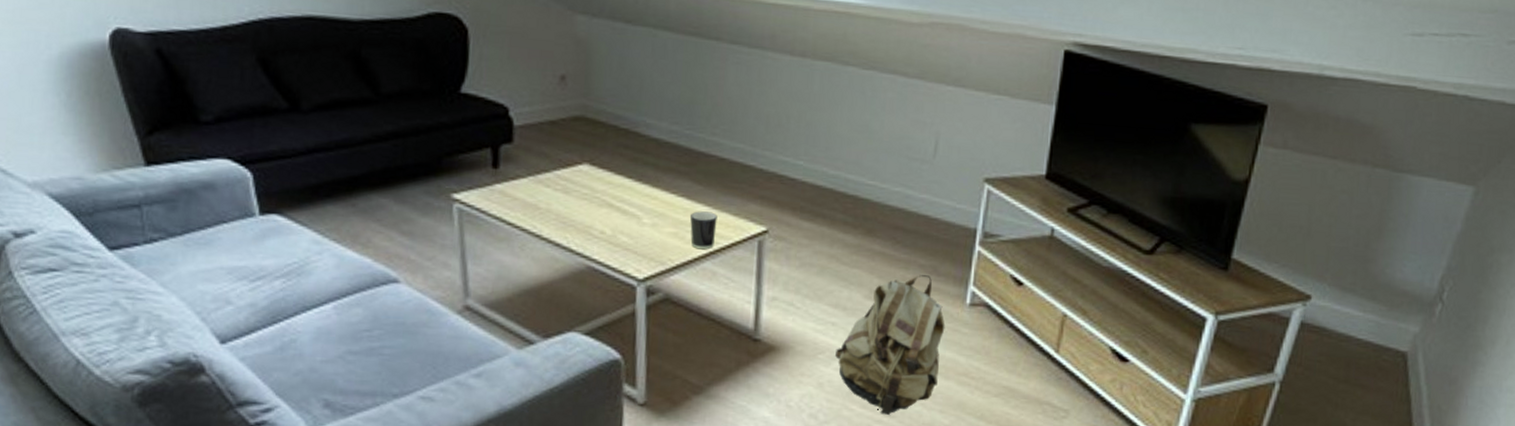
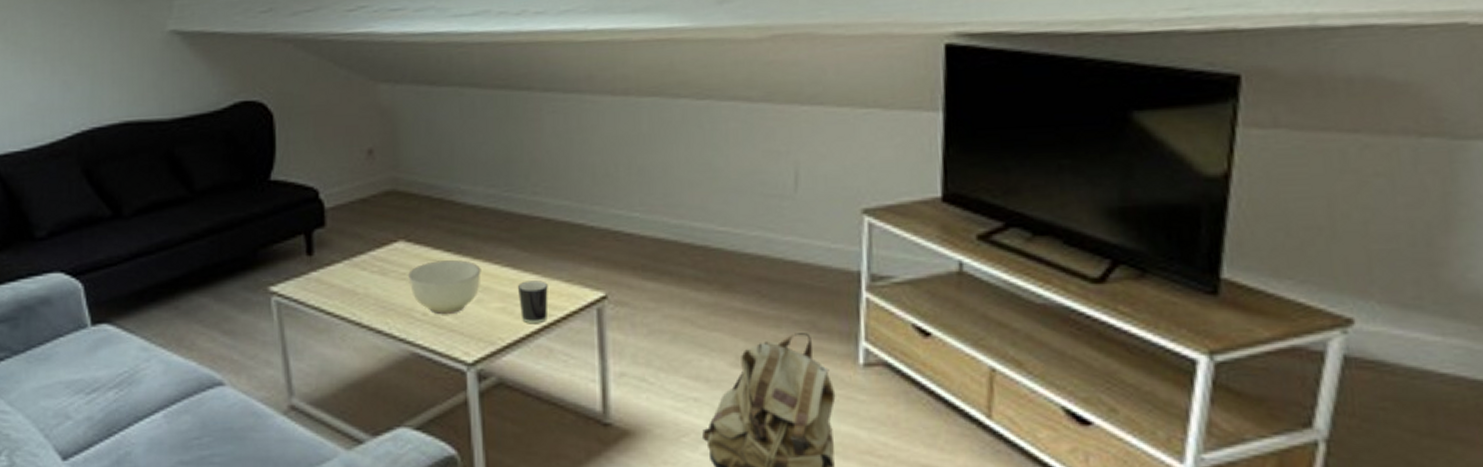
bowl: none [590,185,659,234] -> present [408,260,481,314]

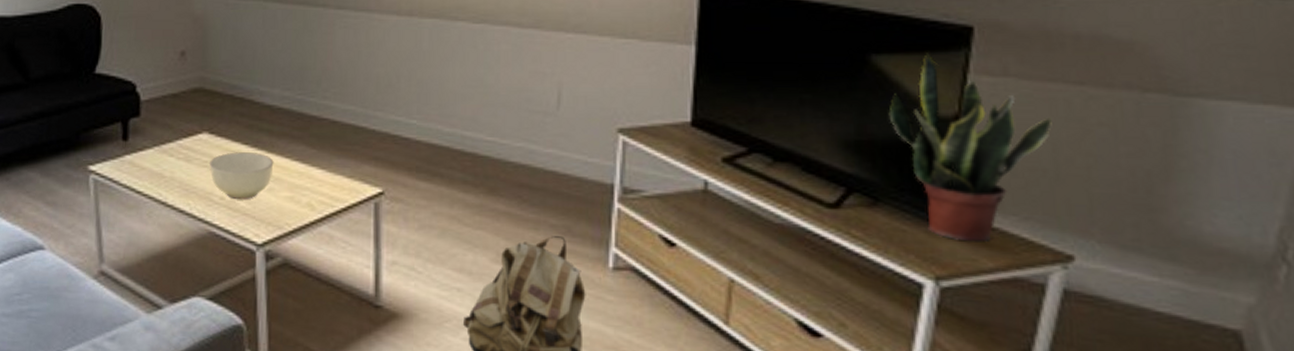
mug: present [517,280,548,324] -> none [304,174,332,213]
potted plant: none [1153,106,1327,311] -> present [888,53,1052,242]

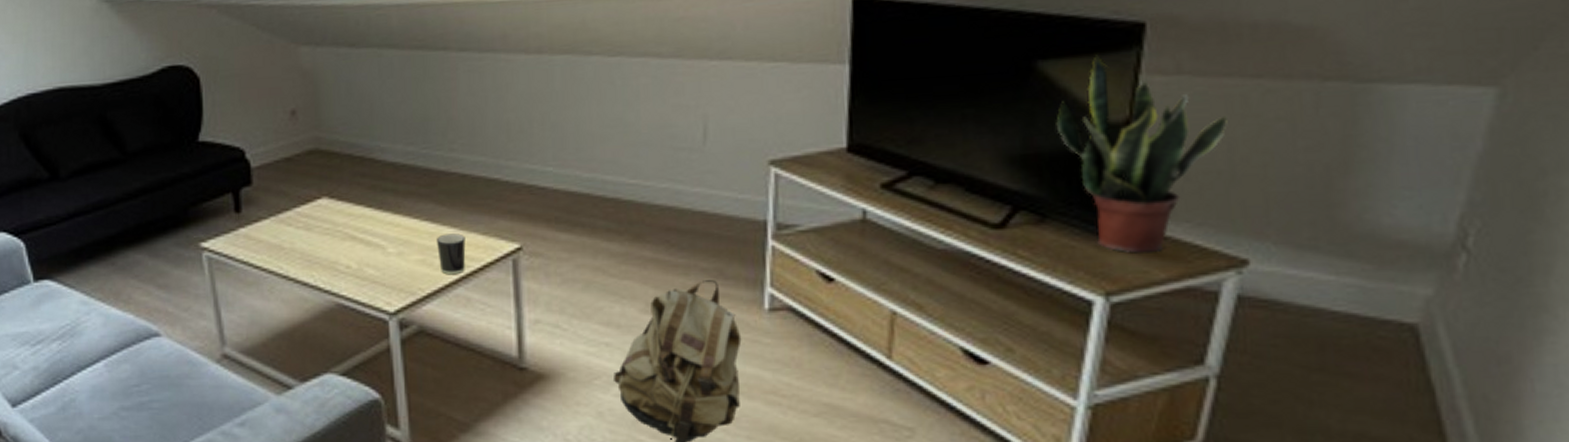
bowl: present [210,152,274,199] -> none [332,215,402,266]
mug: none [304,174,332,213] -> present [436,233,466,275]

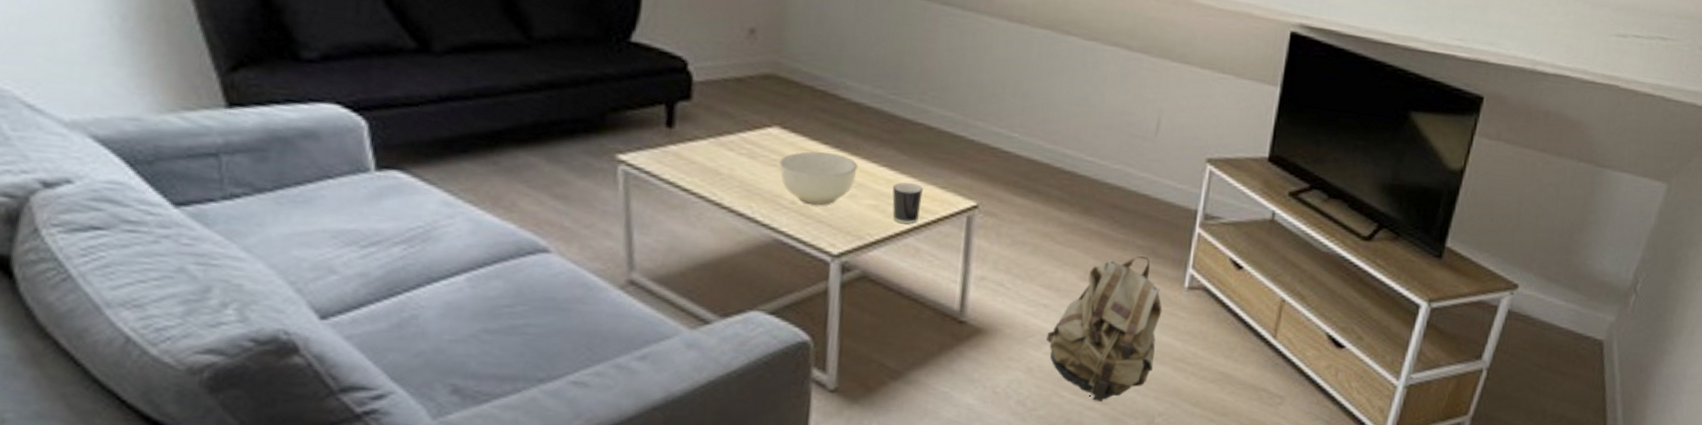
bowl: none [332,215,402,266] -> present [779,151,858,205]
potted plant: present [1056,54,1228,253] -> none [1416,115,1522,273]

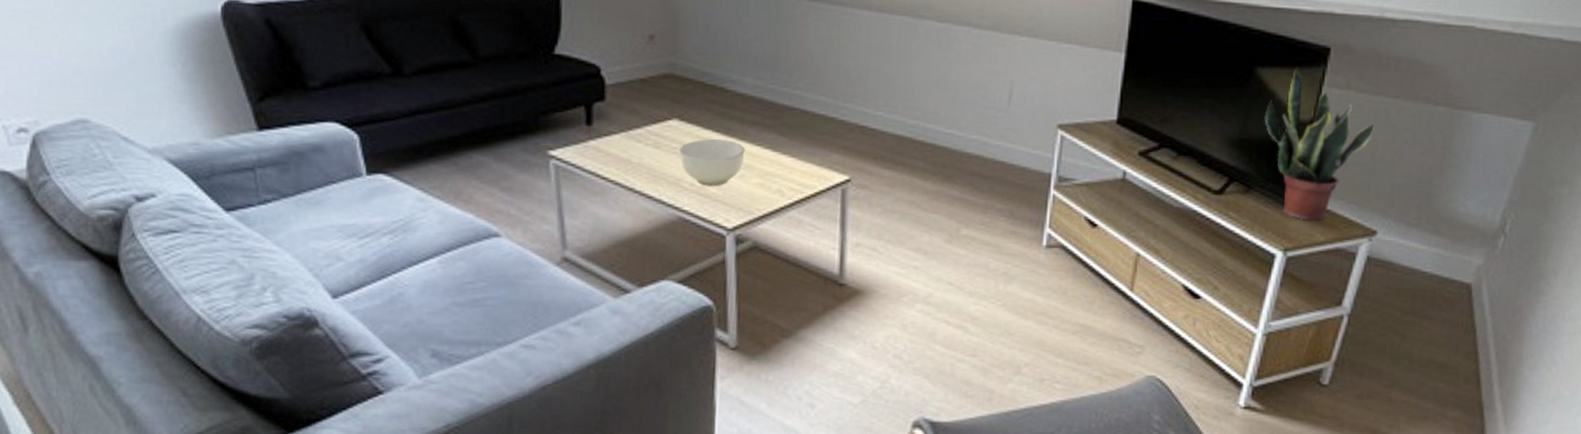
mug: present [892,182,923,224] -> none [775,162,802,199]
backpack: present [1045,255,1163,401] -> none [917,218,1023,354]
potted plant: none [1416,115,1522,273] -> present [1264,68,1375,221]

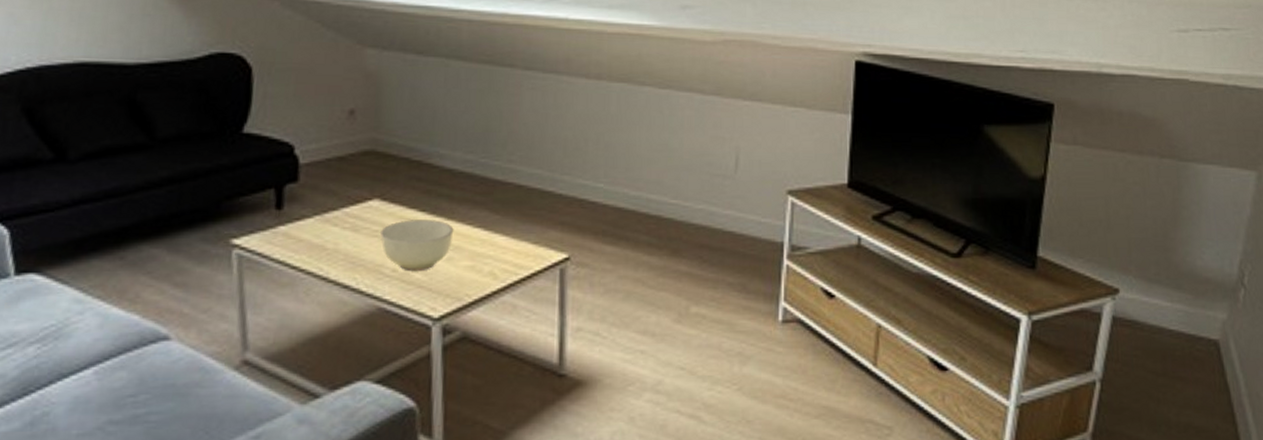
potted plant: present [1264,68,1375,221] -> none [996,124,1105,282]

